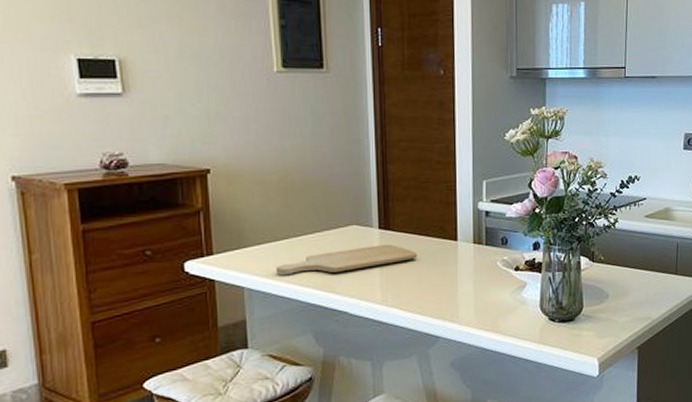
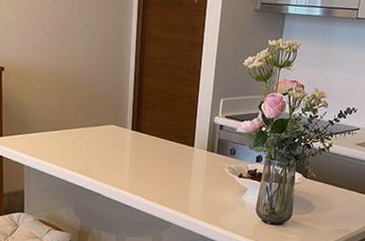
chopping board: present [275,244,418,275] -> none [49,143,161,162]

